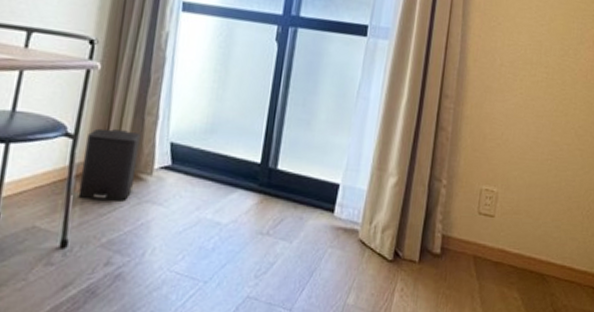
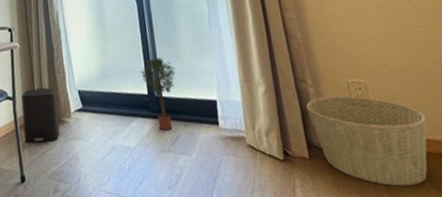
potted tree: none [259,120,303,210] -> present [141,57,175,131]
basket: none [432,200,540,301] -> present [306,96,428,186]

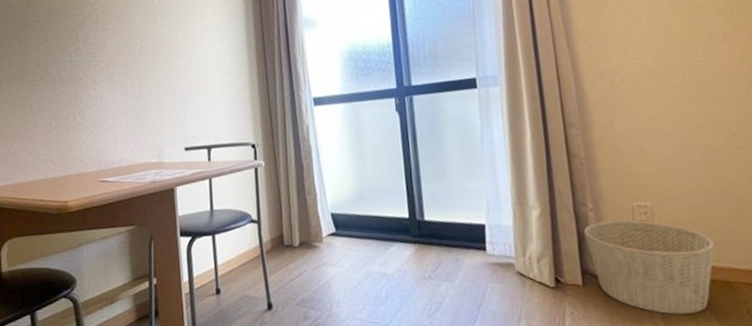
pedal bin: present [21,87,60,143] -> none [267,210,310,269]
potted tree: present [141,57,175,131] -> none [402,177,441,257]

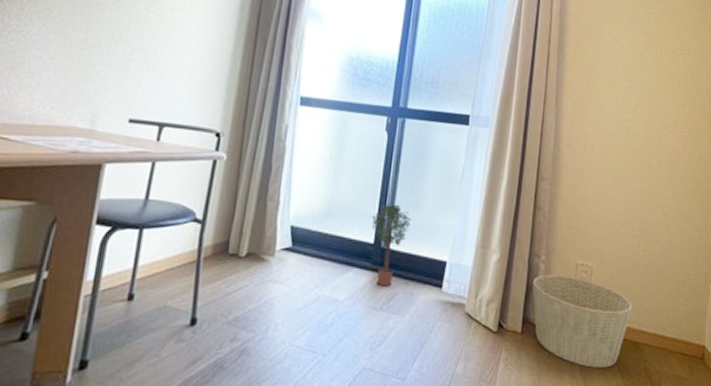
potted tree: none [402,177,441,257] -> present [372,203,412,287]

